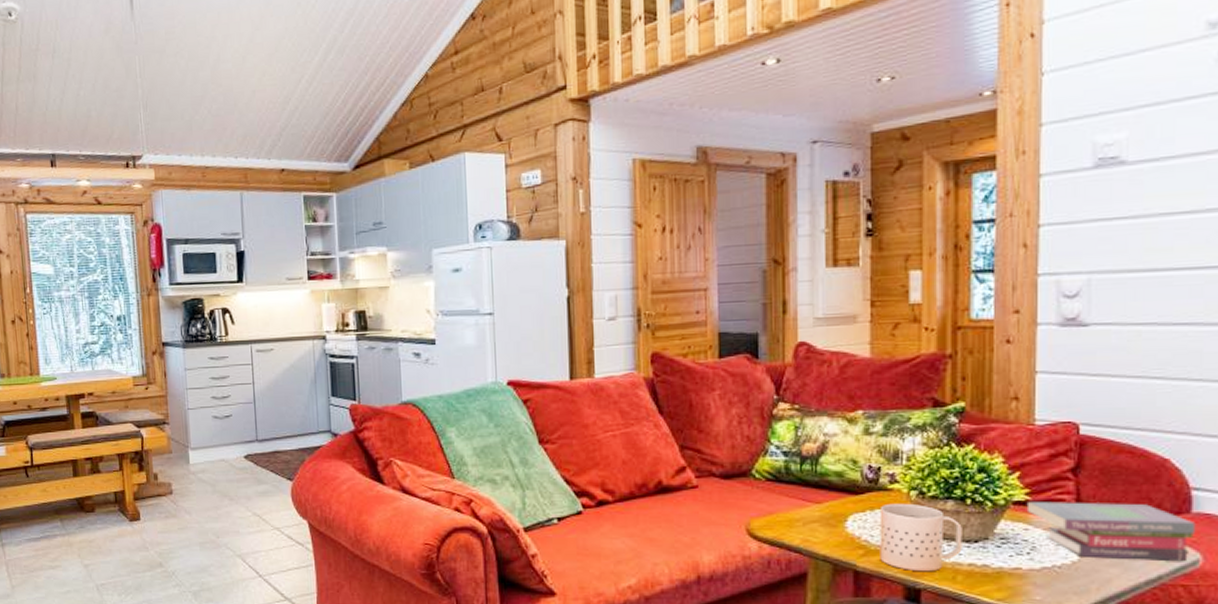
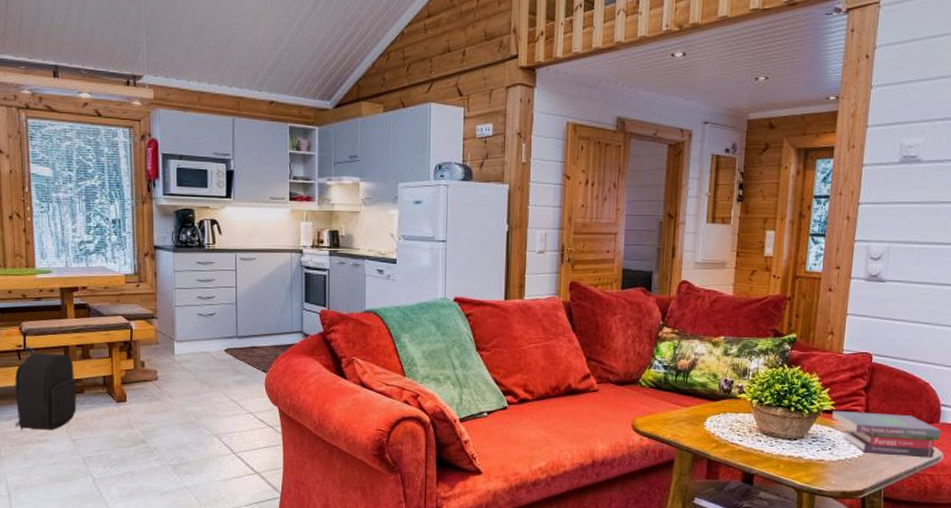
backpack: none [23,463,88,555] -> present [15,347,77,431]
mug: present [879,503,962,572] -> none [727,409,787,461]

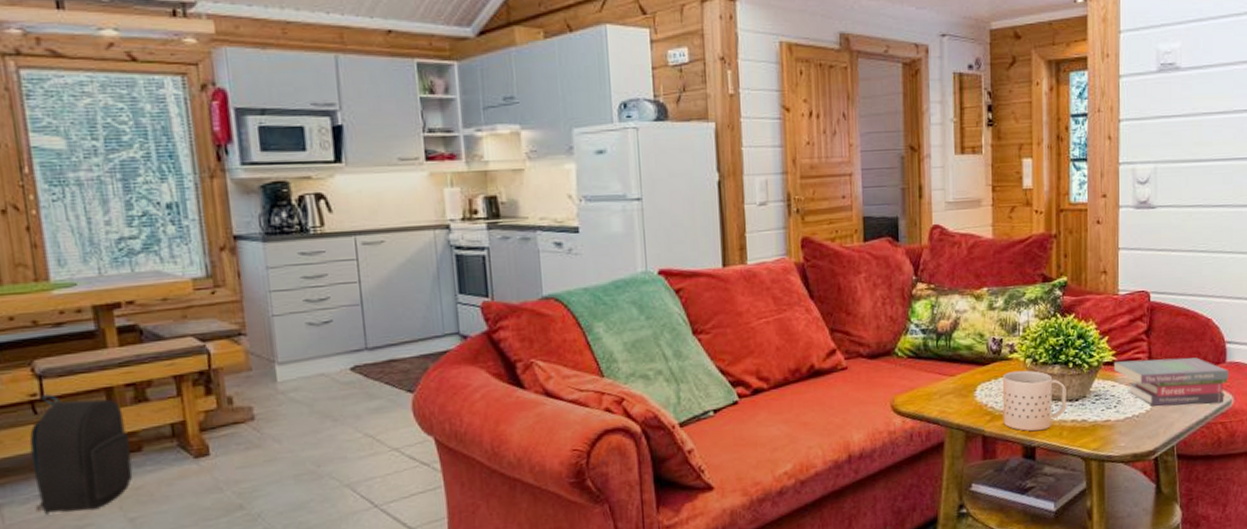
mug: none [727,409,787,461] -> present [1002,370,1067,432]

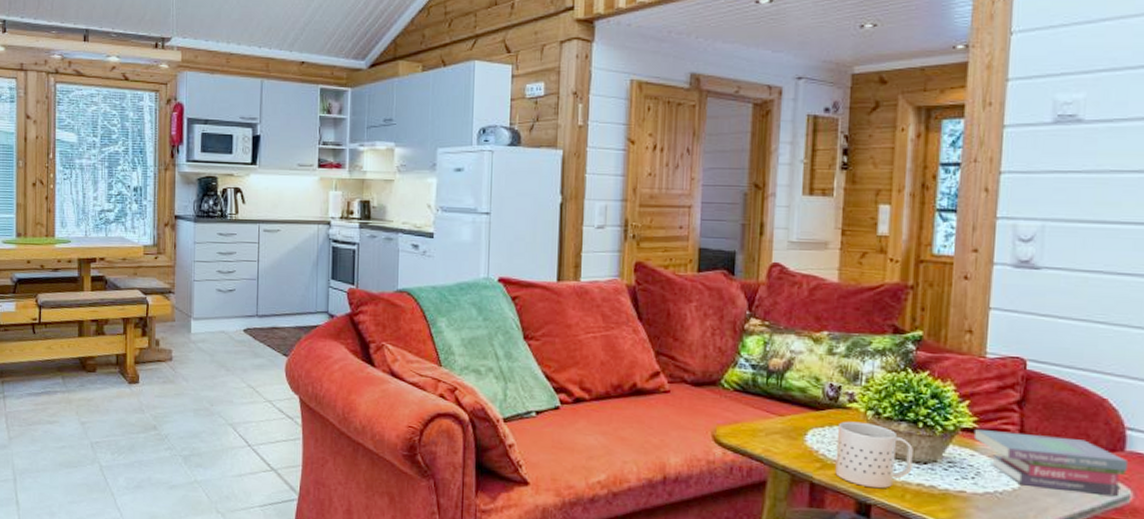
backpack: present [29,395,134,515] -> none [25,320,88,411]

